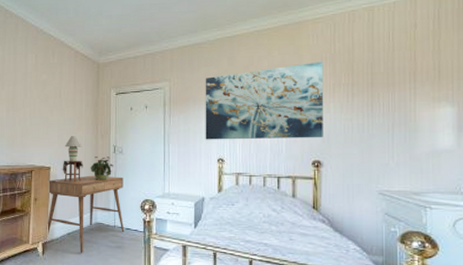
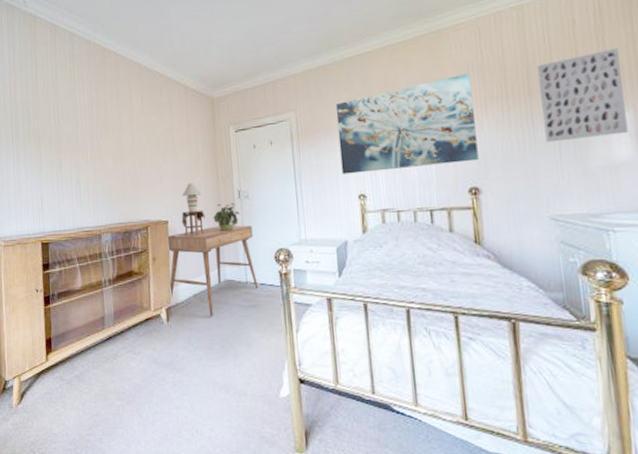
wall art: none [381,51,451,128] -> present [537,47,628,143]

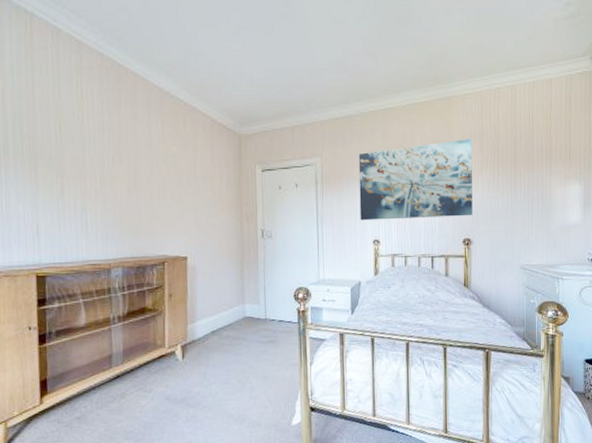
desk: present [167,225,259,317] -> none [183,264,277,353]
table lamp: present [172,183,205,237] -> none [191,219,227,273]
potted plant: present [213,203,240,231] -> none [235,242,263,269]
wall art: present [537,47,628,143] -> none [522,131,579,205]

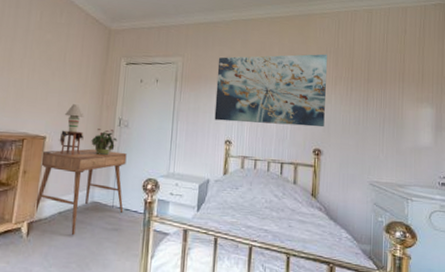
desk: none [183,264,277,353] -> present [30,148,127,236]
table lamp: none [191,219,227,273] -> present [47,104,85,155]
potted plant: none [235,242,263,269] -> present [91,129,118,155]

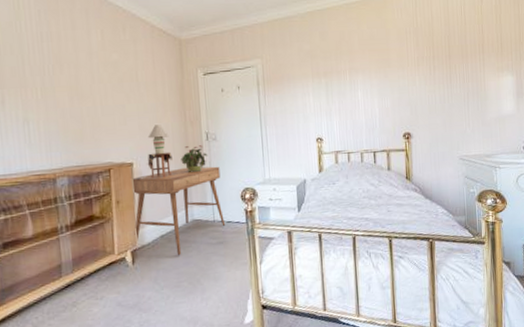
wall art: present [214,54,328,128] -> none [298,35,411,120]

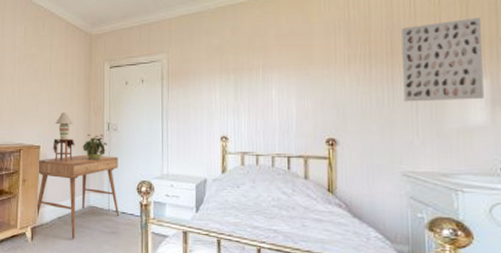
wall art: none [456,25,512,98] -> present [401,17,484,102]

